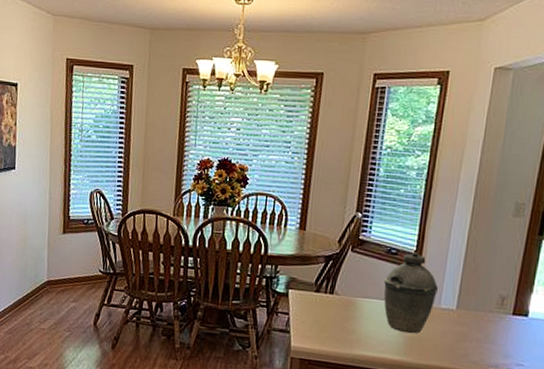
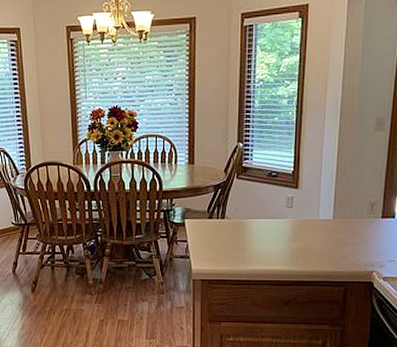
kettle: present [383,251,438,334] -> none [268,172,315,246]

